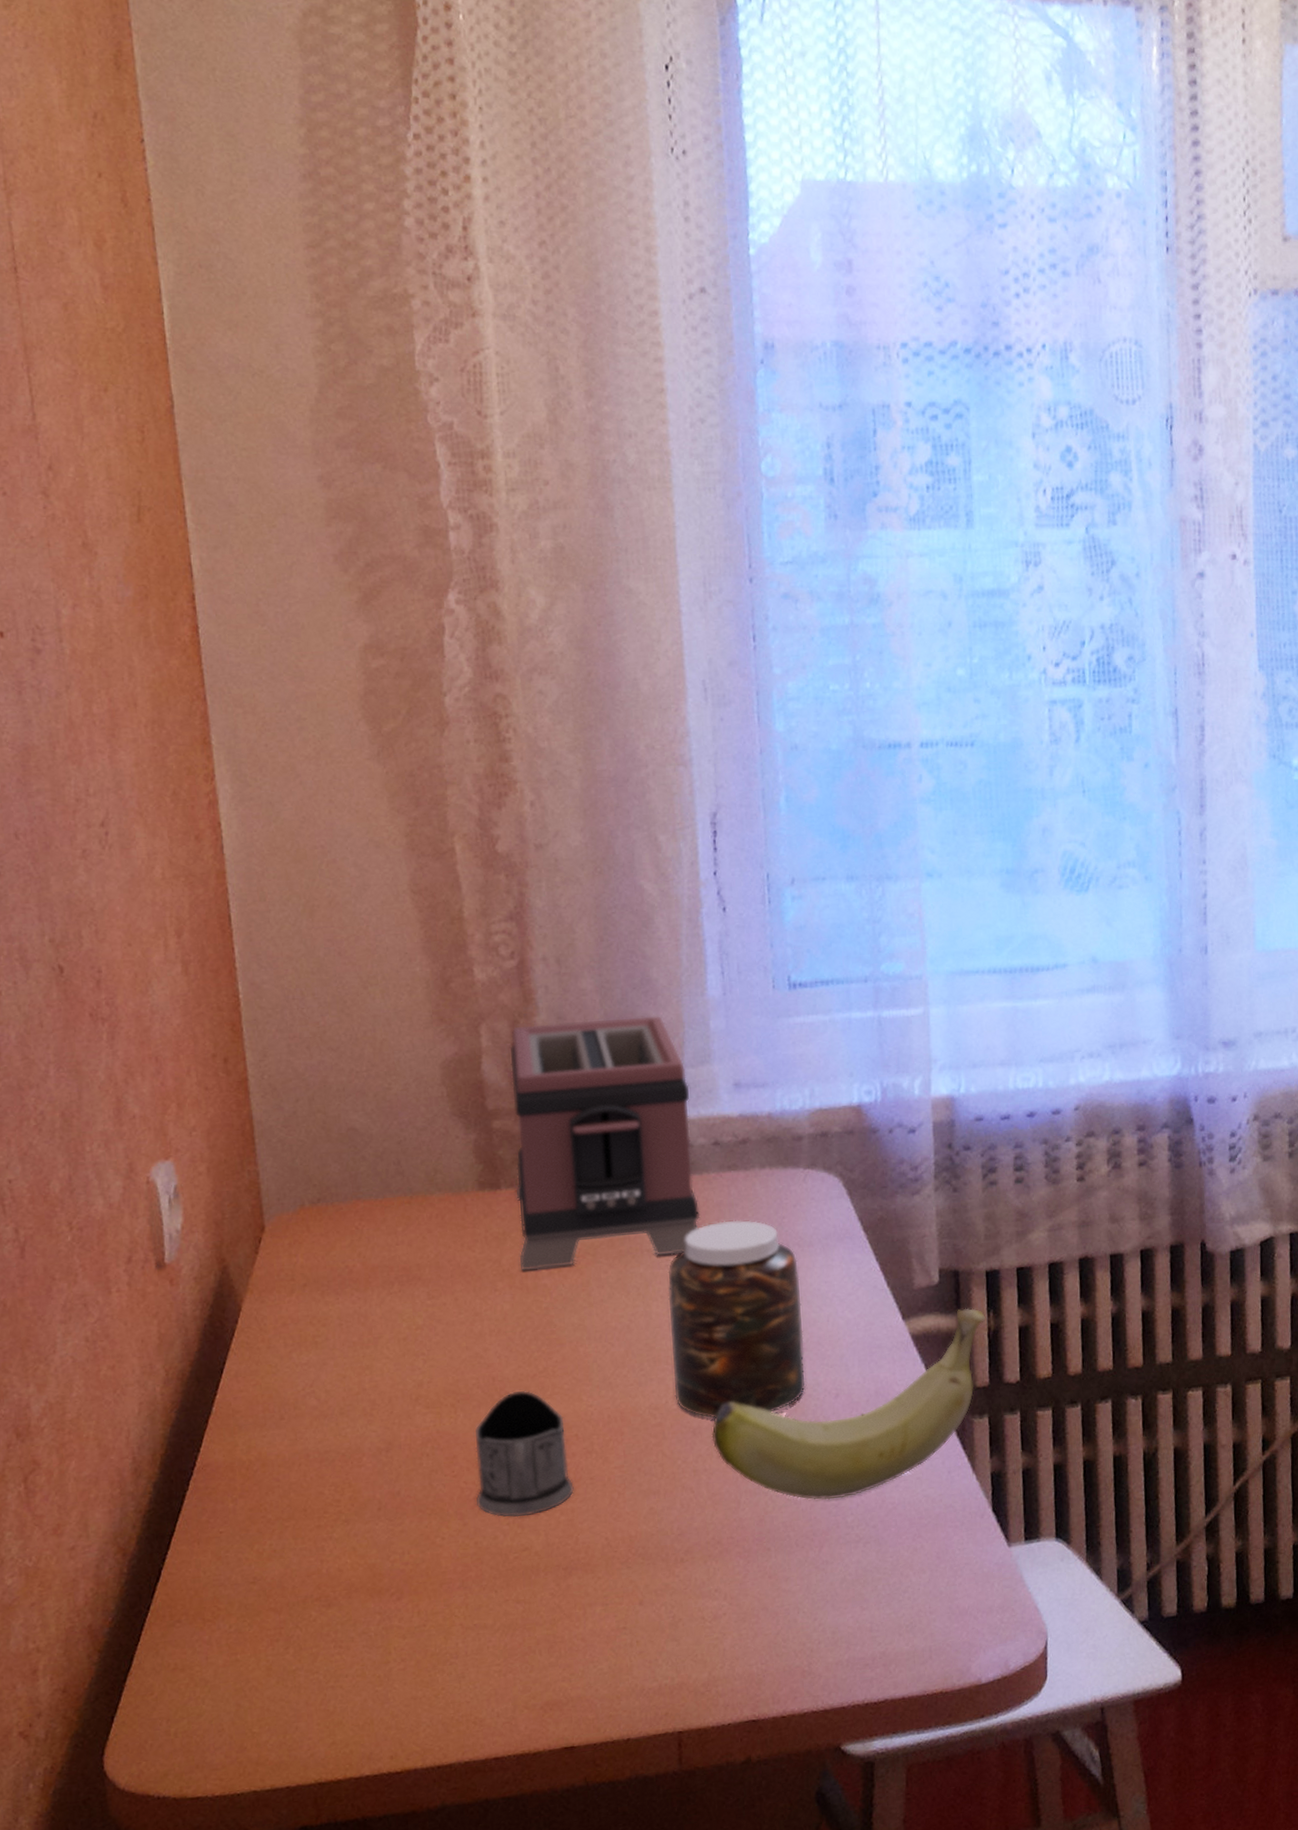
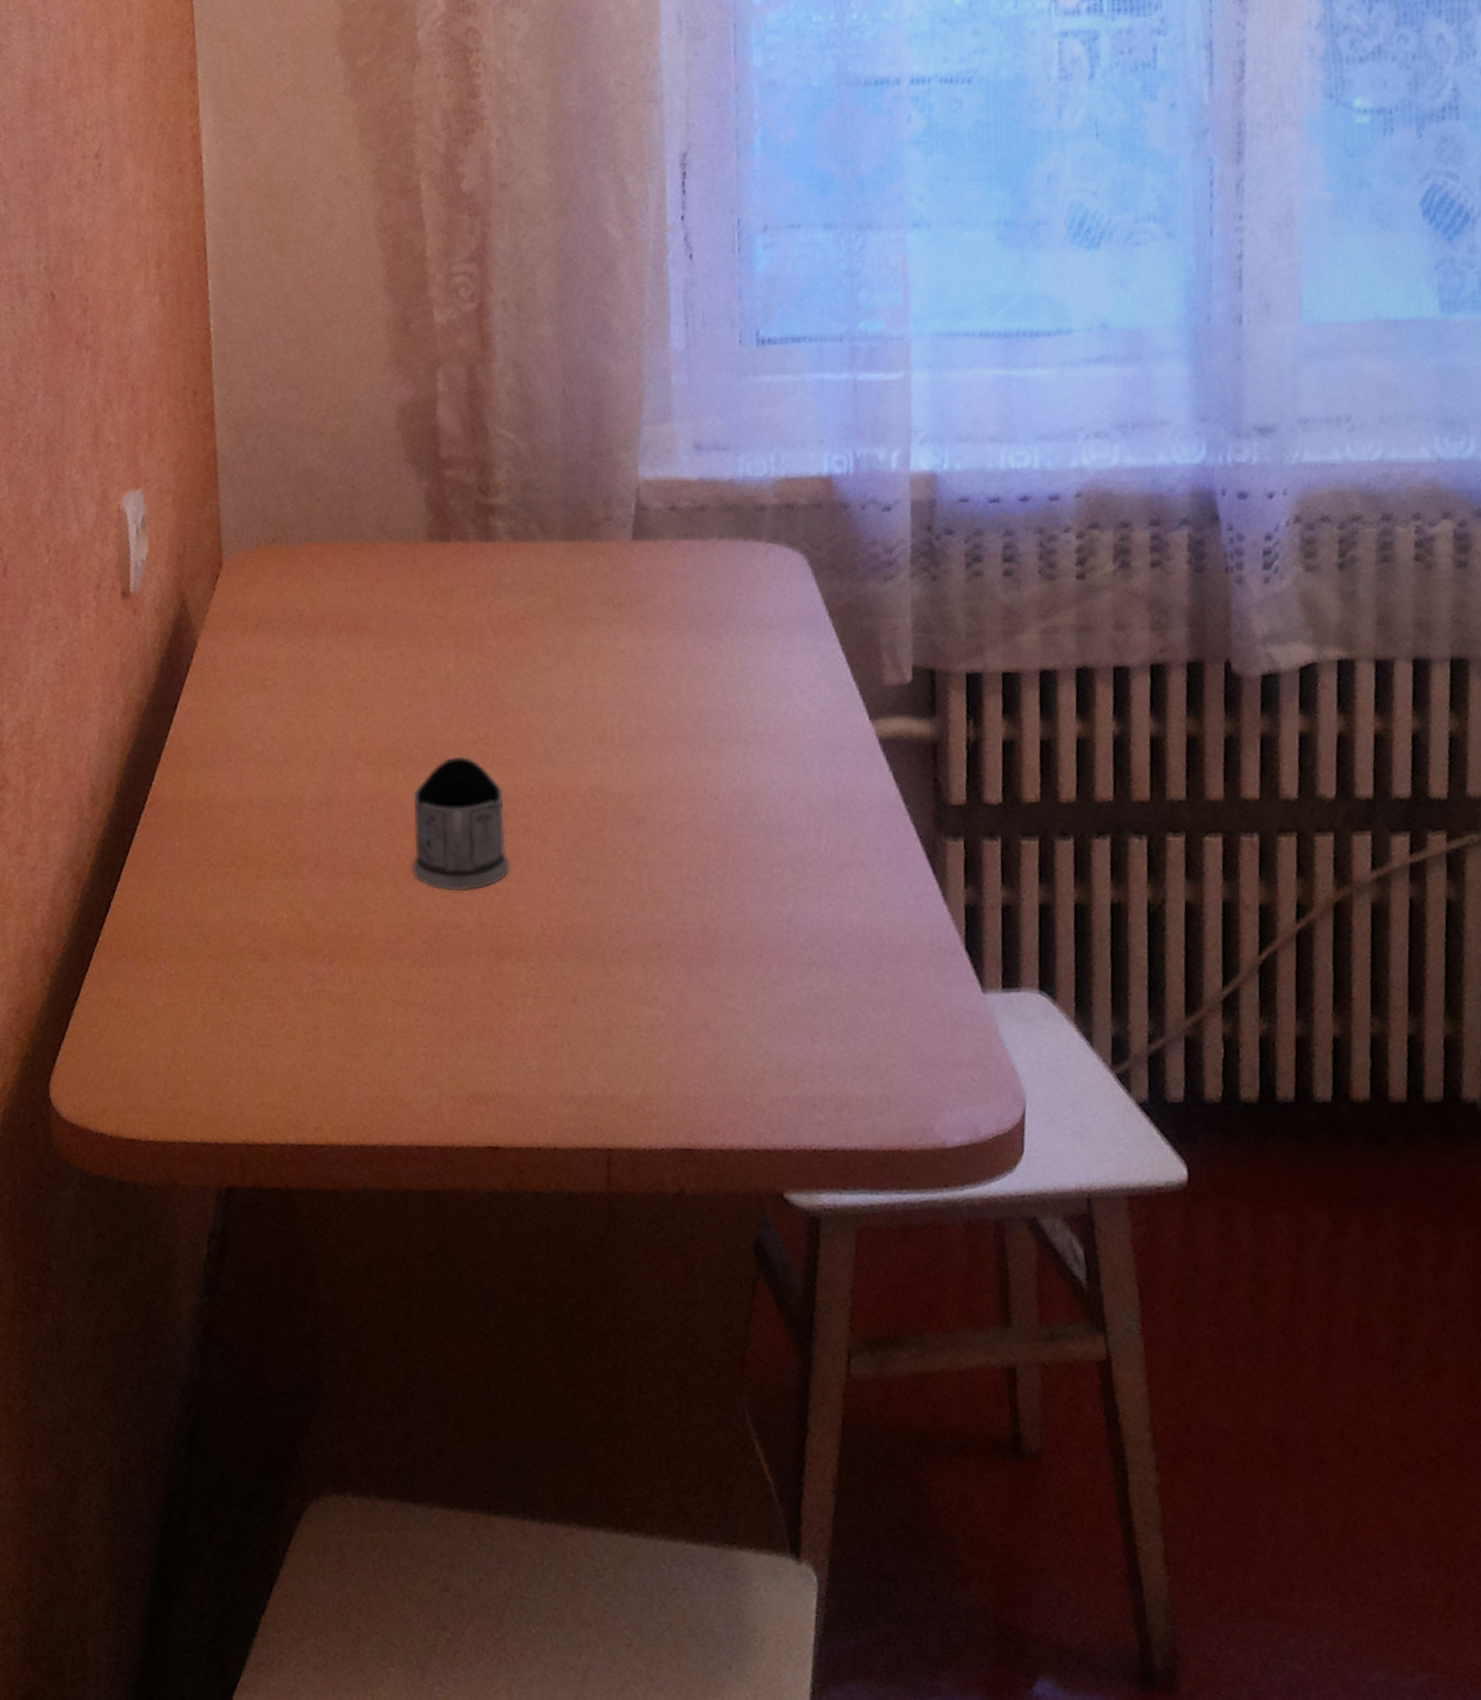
toaster: present [509,1016,701,1270] -> none [465,368,653,630]
jar: present [668,1220,806,1418] -> none [616,593,759,807]
banana: present [711,1308,986,1500] -> none [656,713,965,913]

